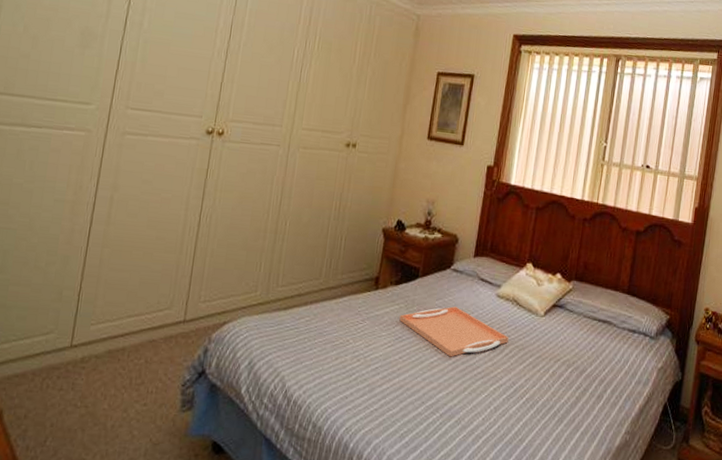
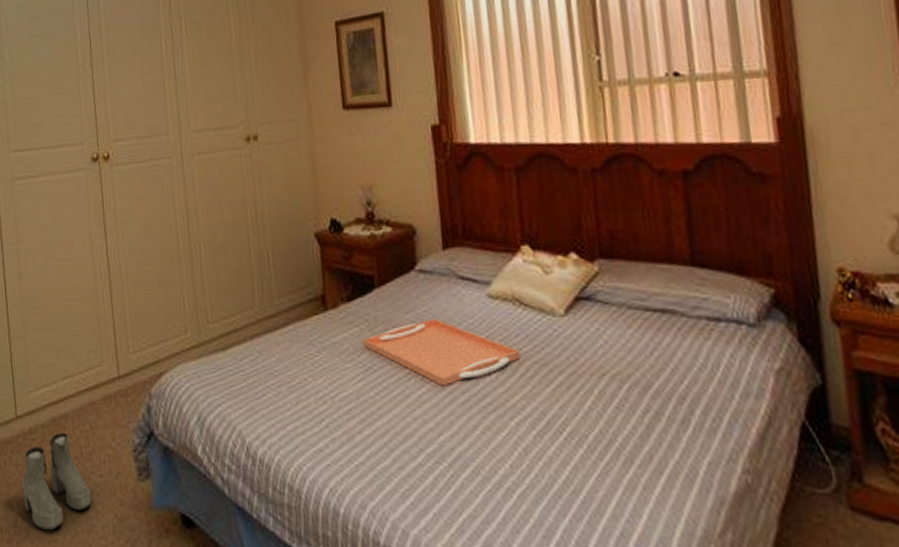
boots: none [58,364,132,451] -> present [21,432,92,531]

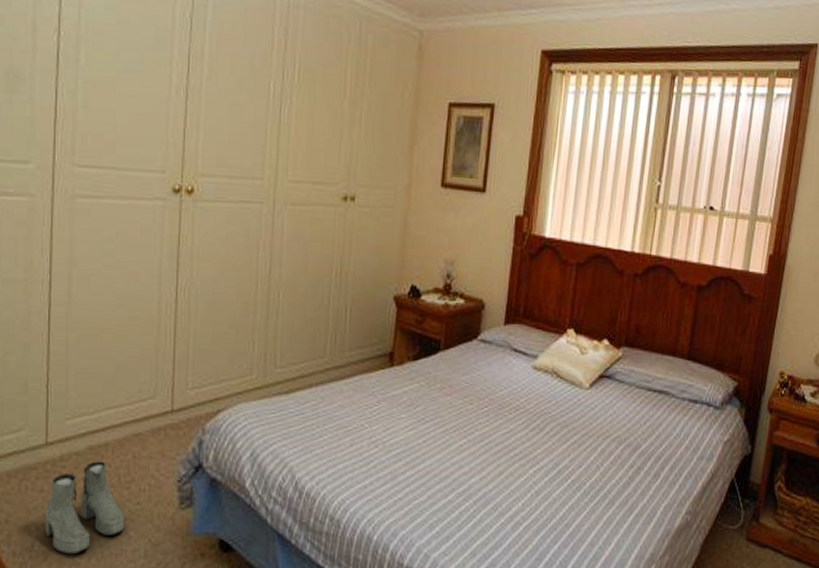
serving tray: present [363,319,521,386] -> none [420,382,549,439]

